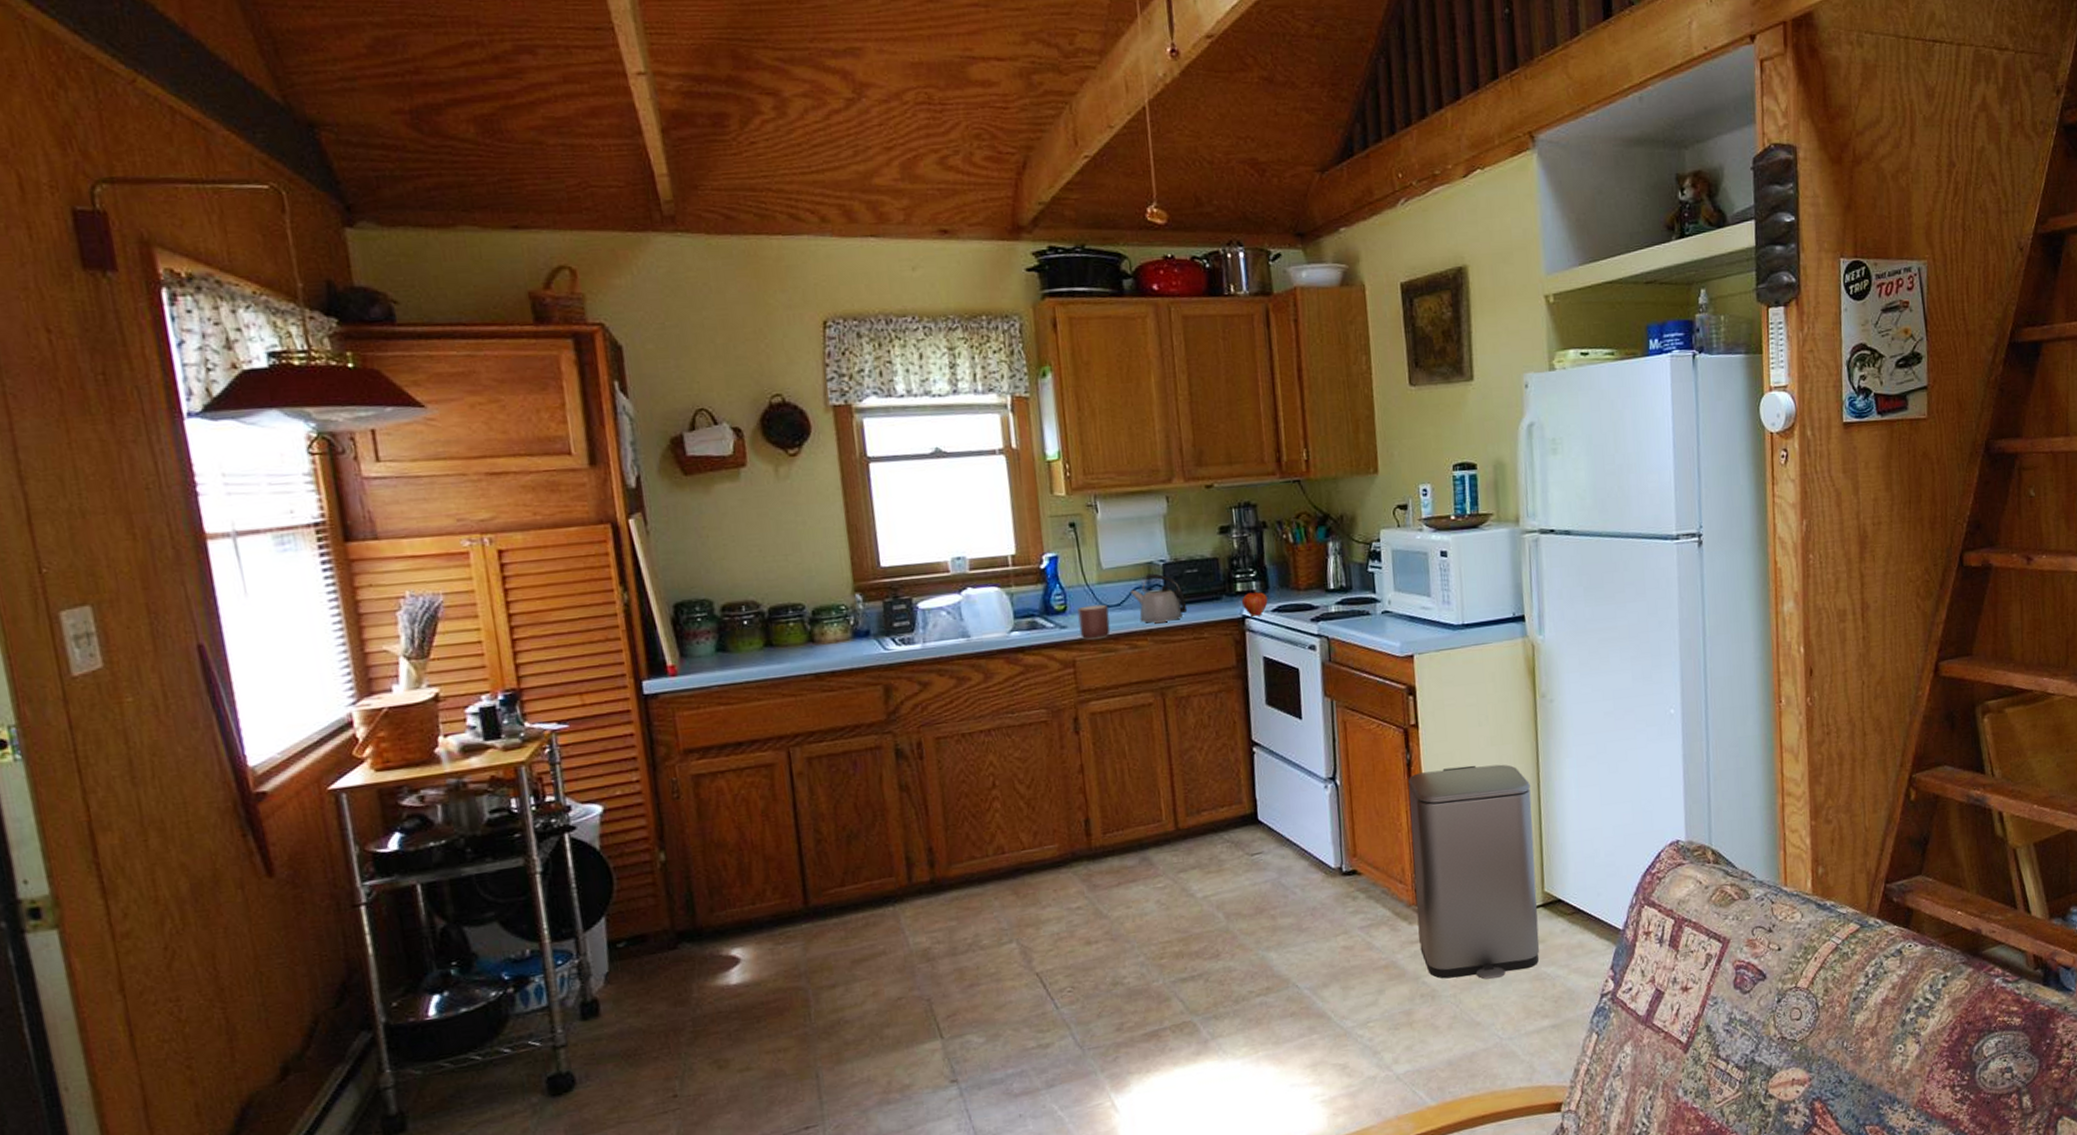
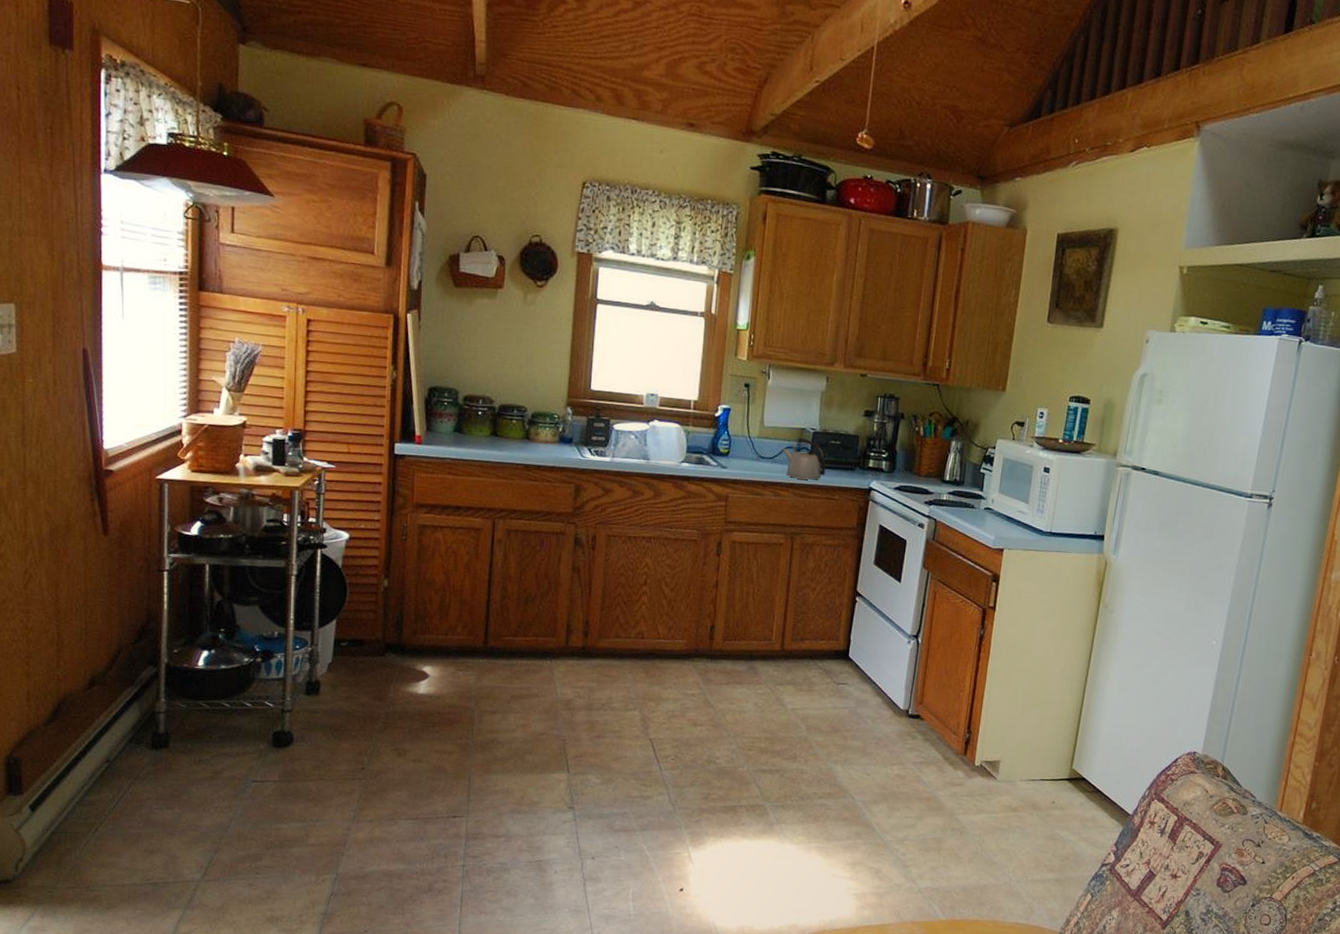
mug: present [1077,604,1111,641] -> none [736,453,762,484]
fruit: present [1241,589,1268,617] -> none [870,468,893,490]
pedal bin: present [1408,764,1540,980] -> none [959,647,1080,831]

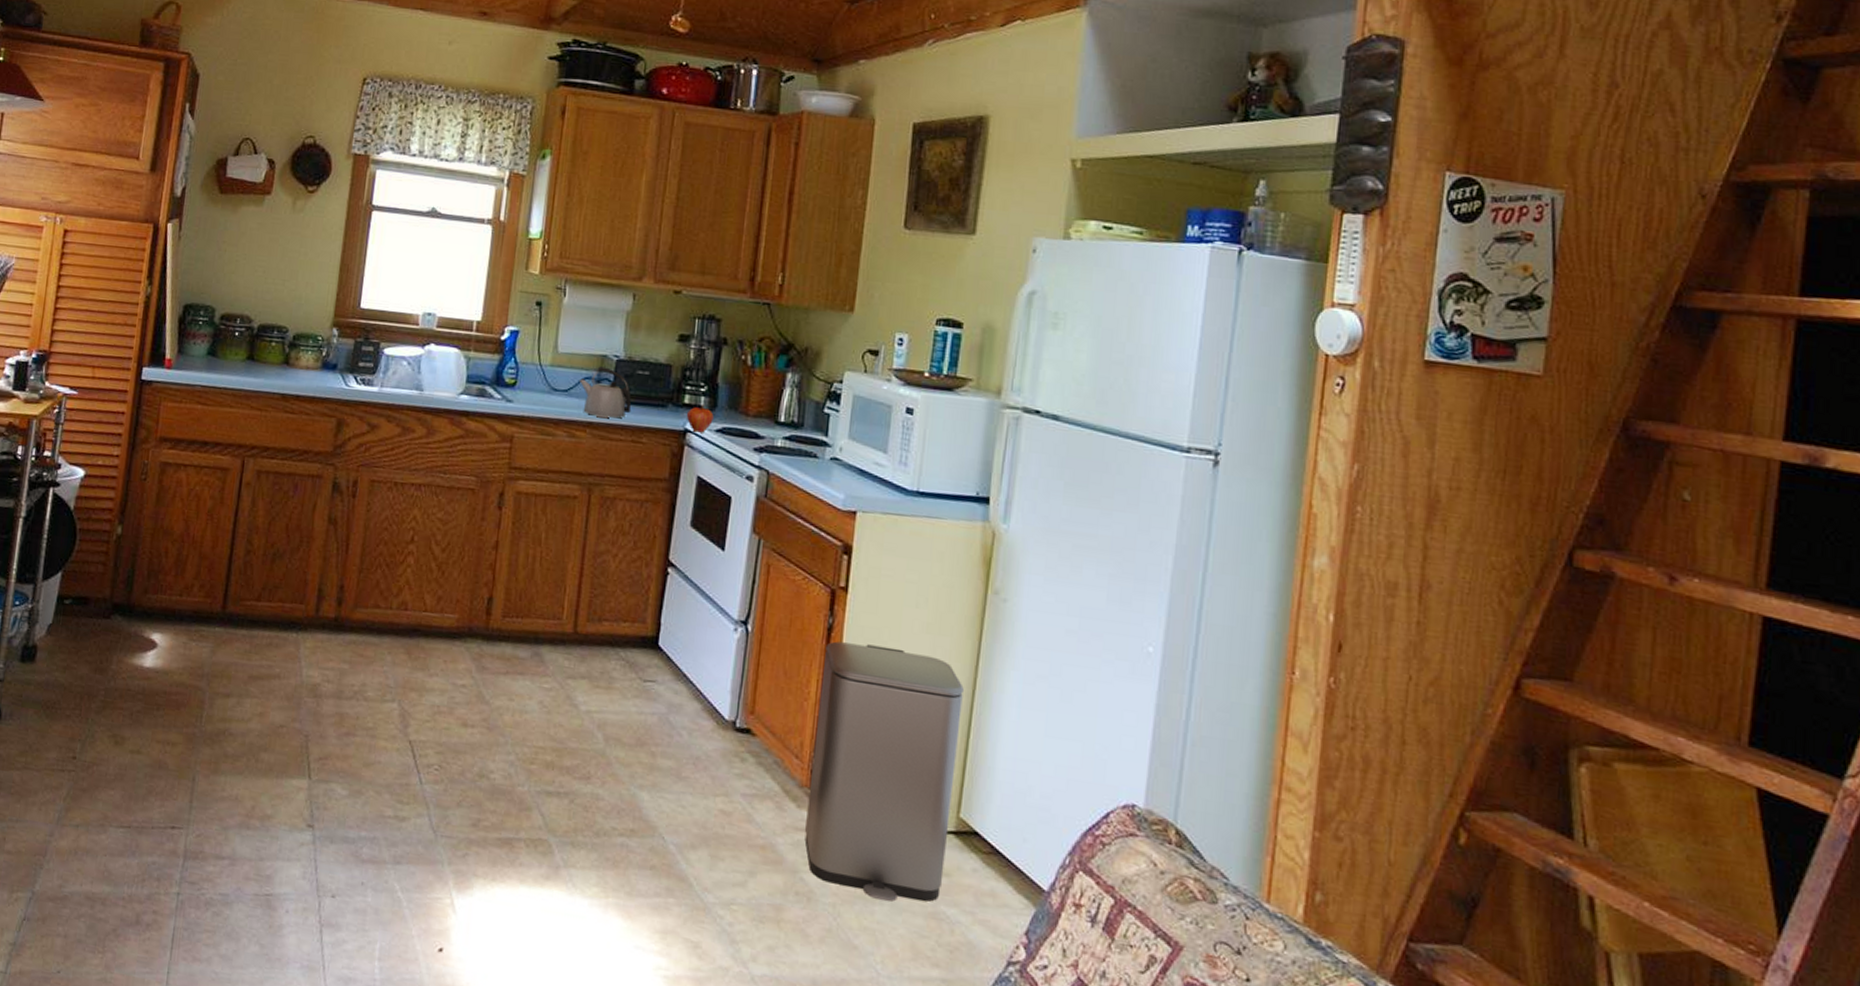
fruit: none [870,468,893,490] -> present [686,405,714,433]
pedal bin: none [959,647,1080,831] -> present [804,641,965,902]

